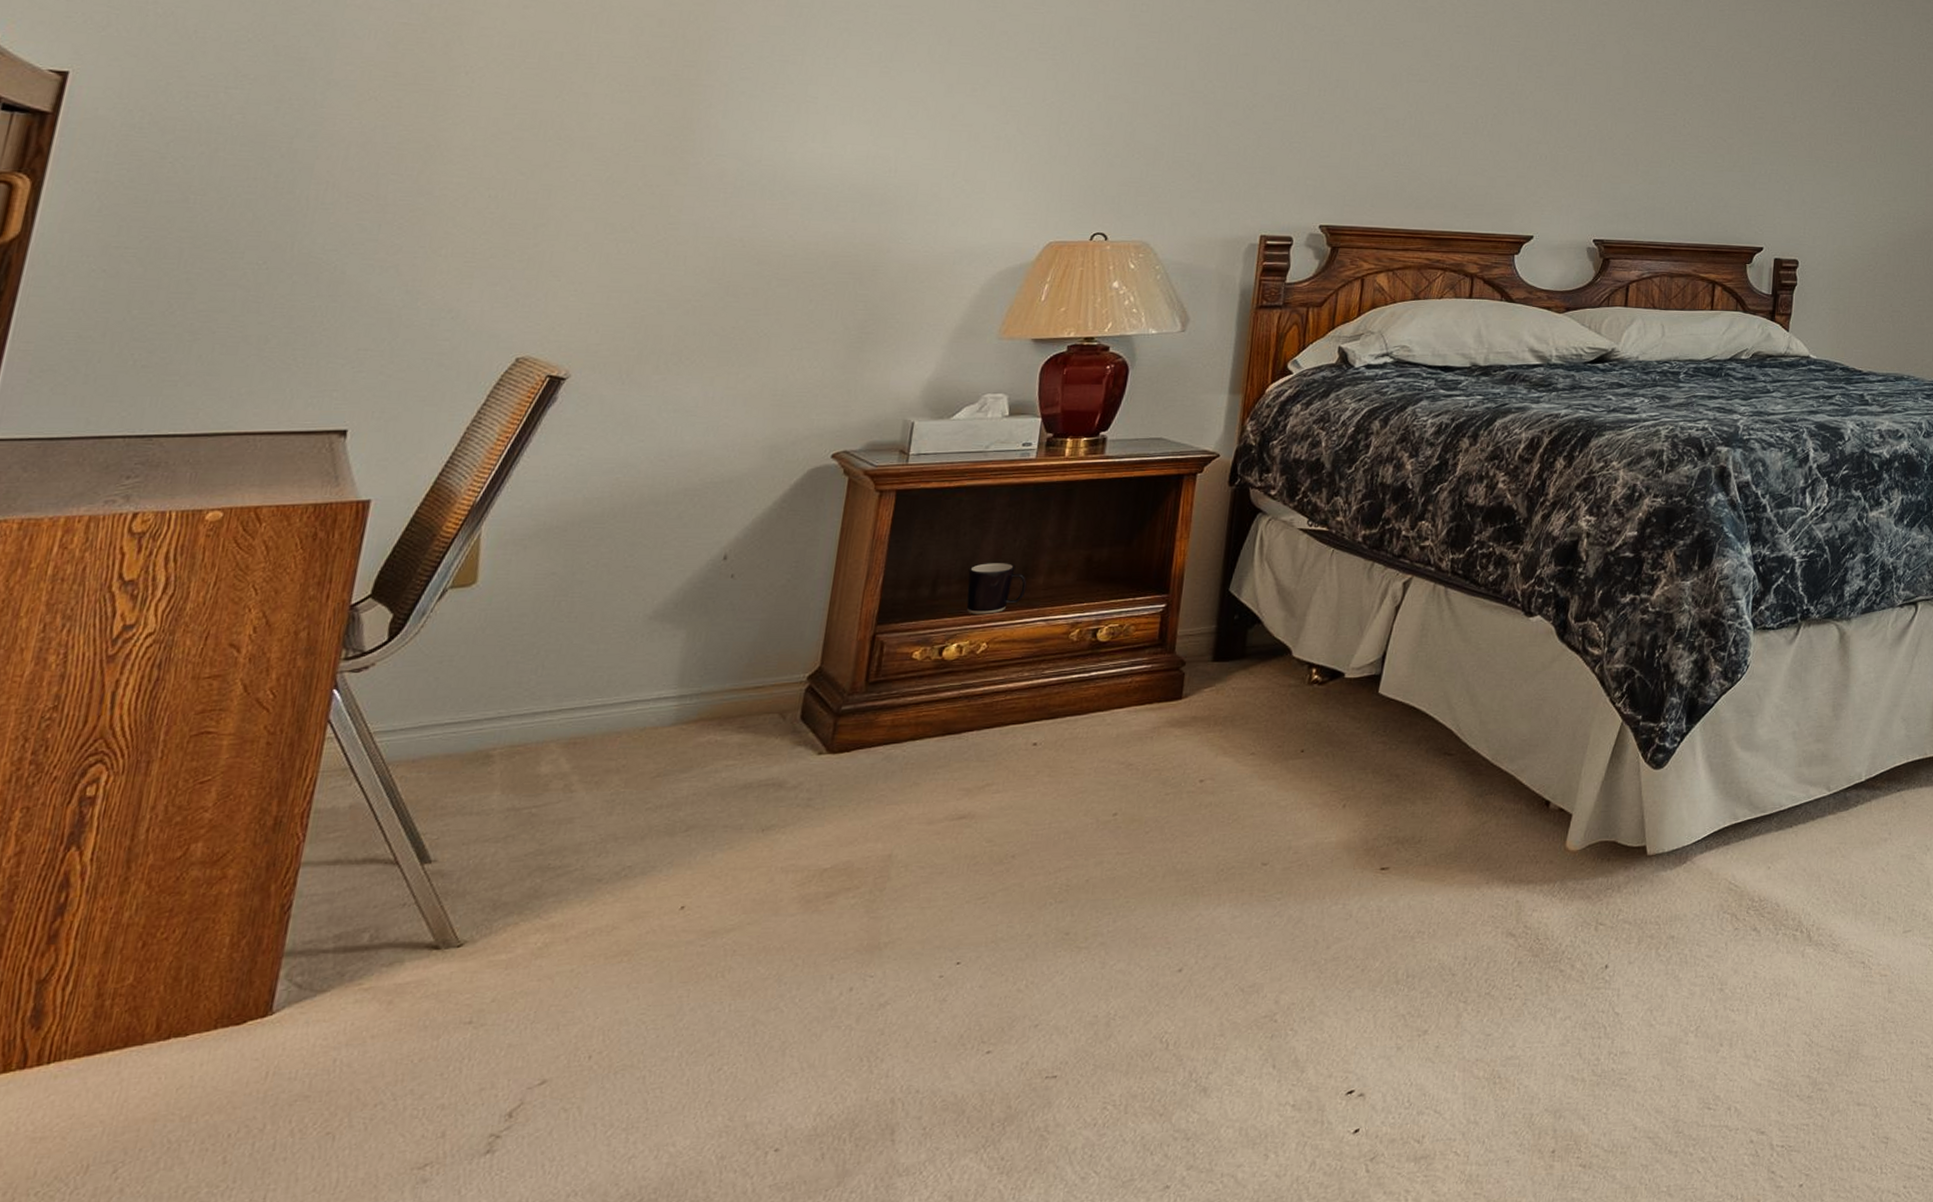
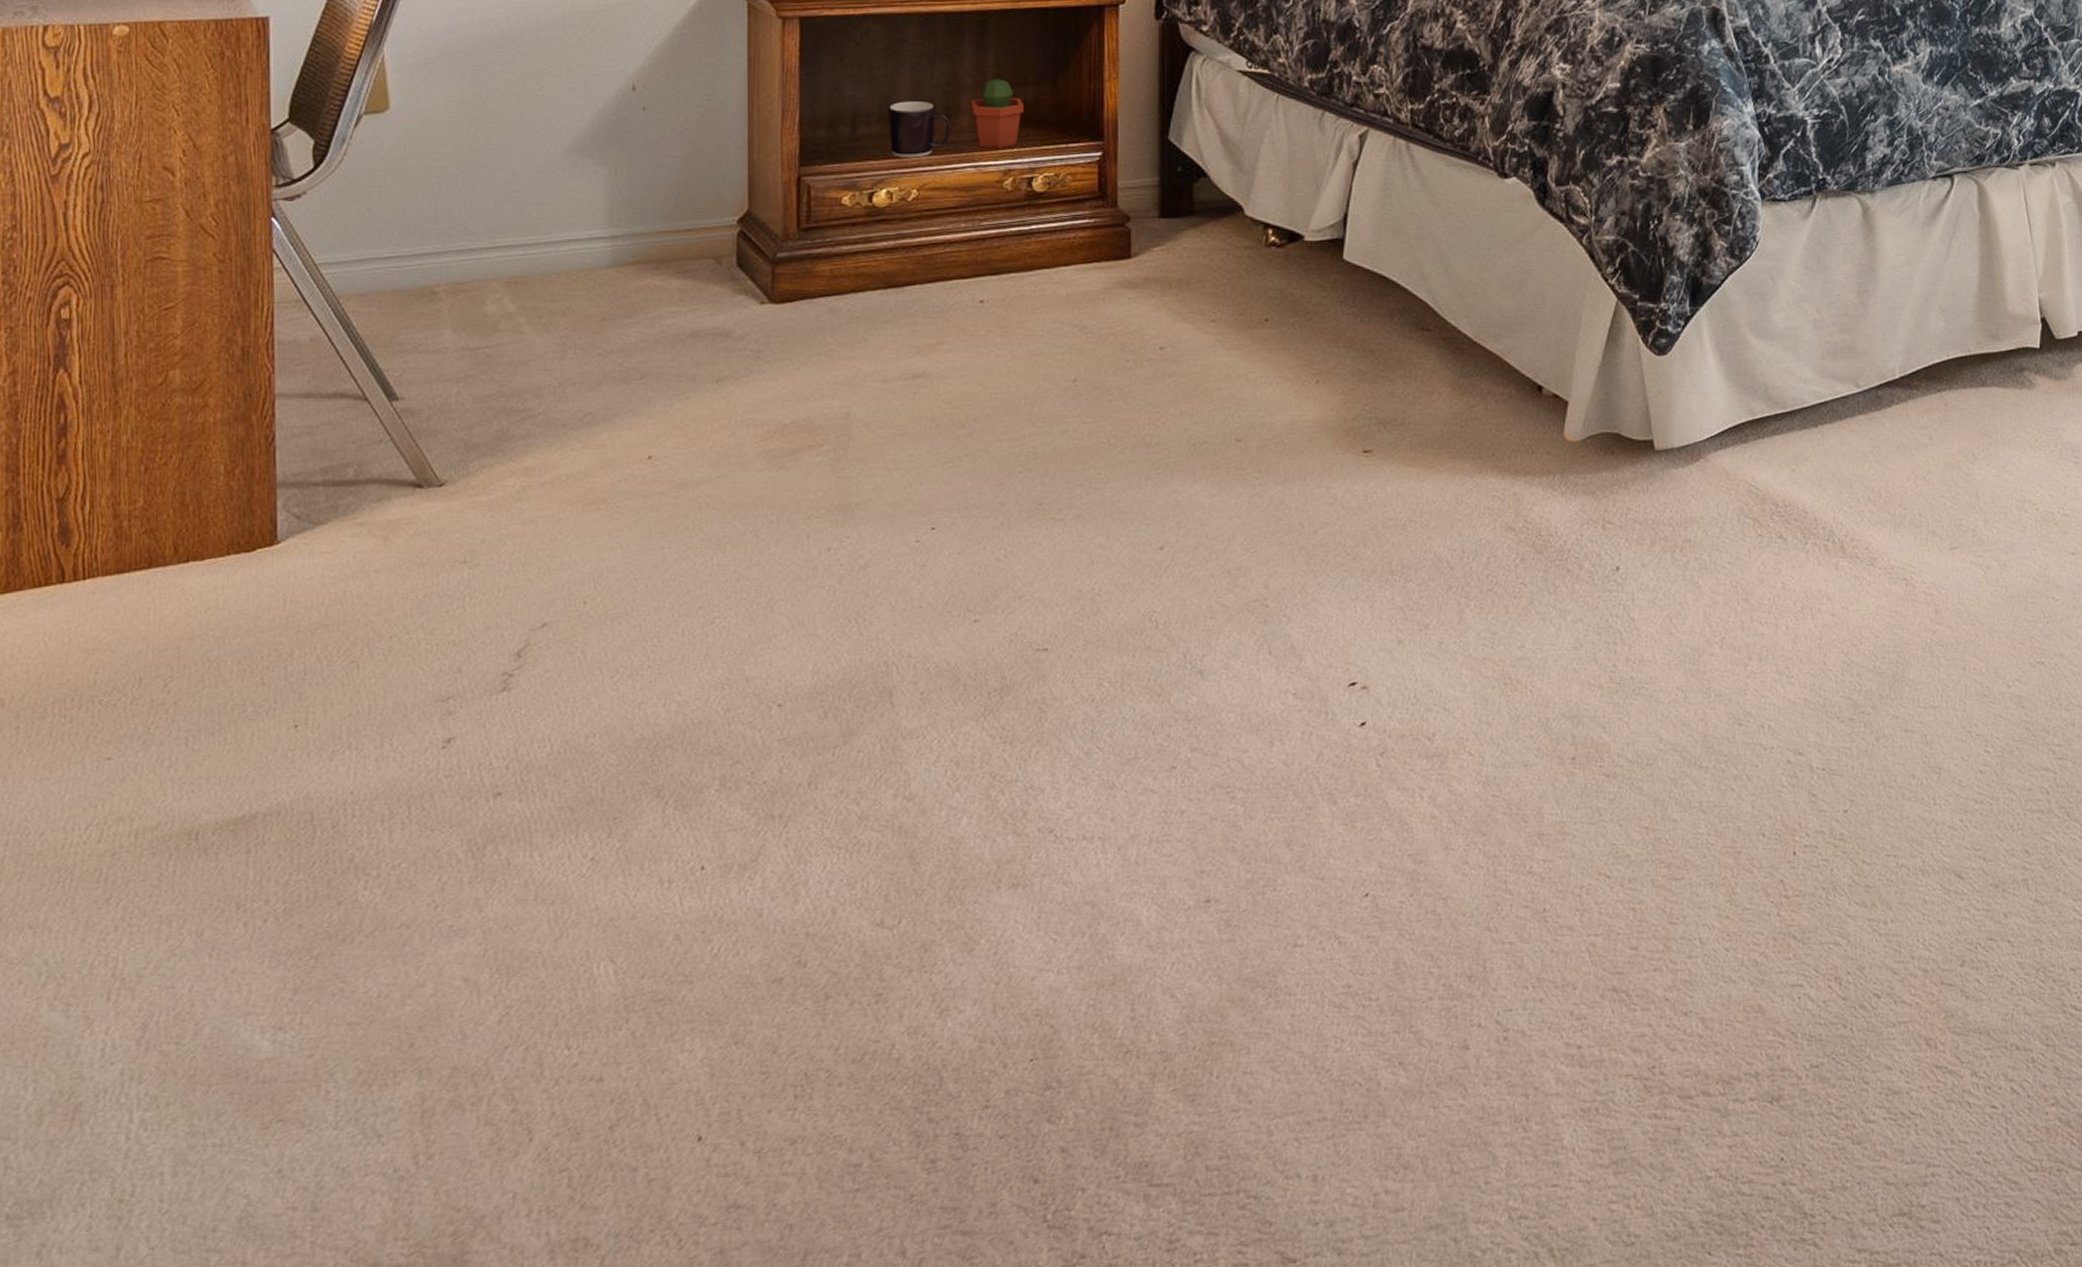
succulent plant: none [1046,541,1098,604] -> present [969,78,1023,149]

